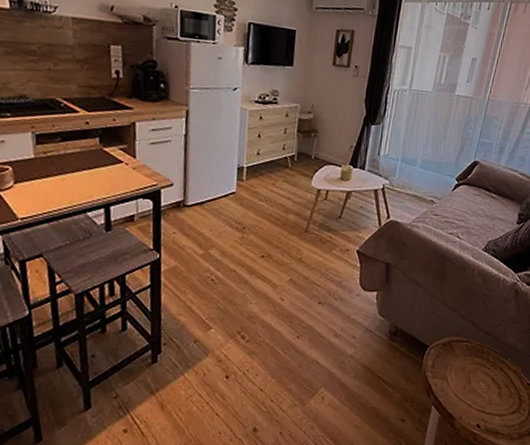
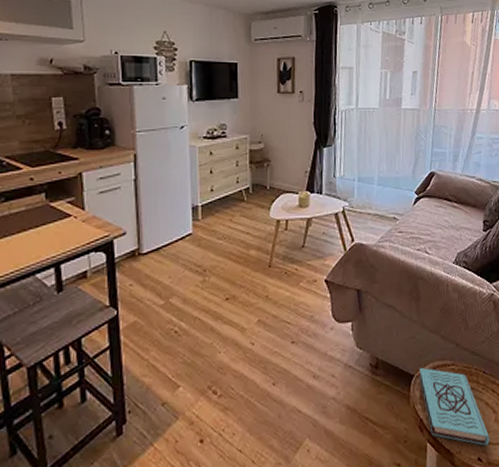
book: none [433,341,491,415] -> present [418,368,490,446]

